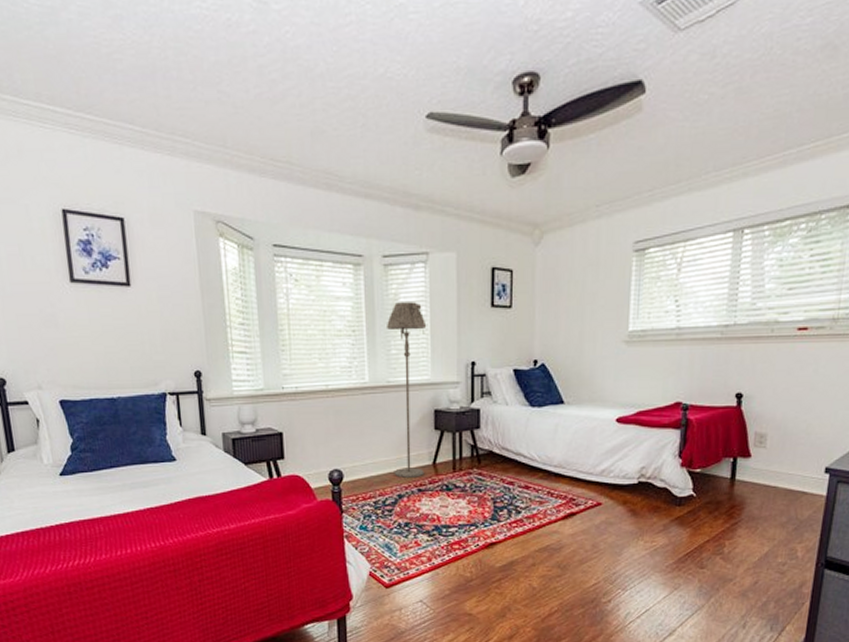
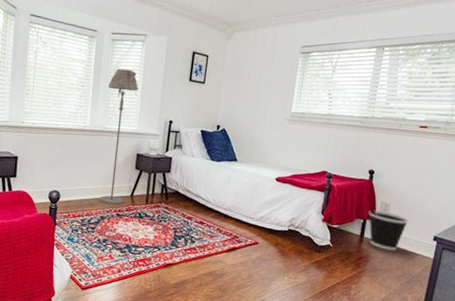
wastebasket: none [738,444,793,492] -> present [368,210,409,251]

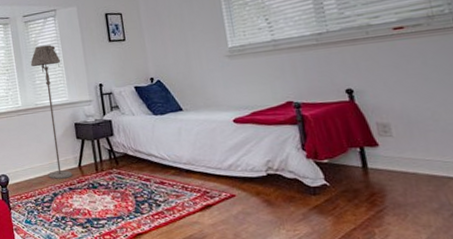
wastebasket: present [368,210,409,251] -> none [362,133,424,179]

